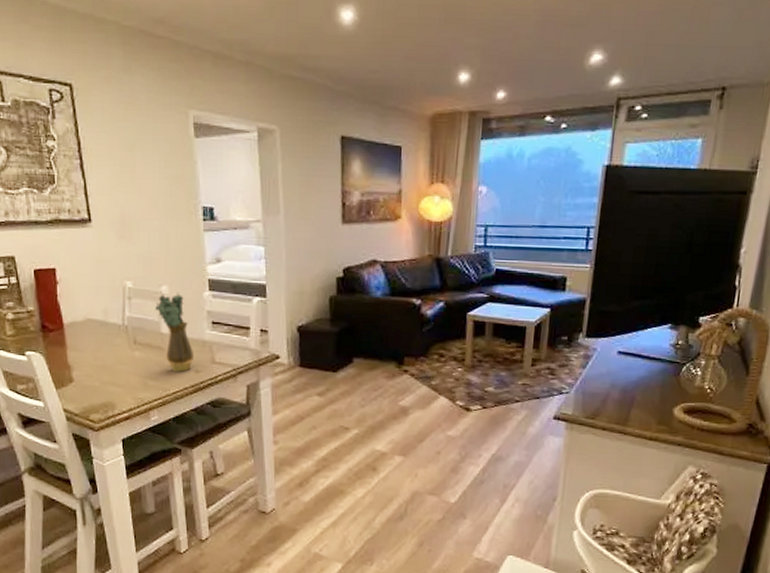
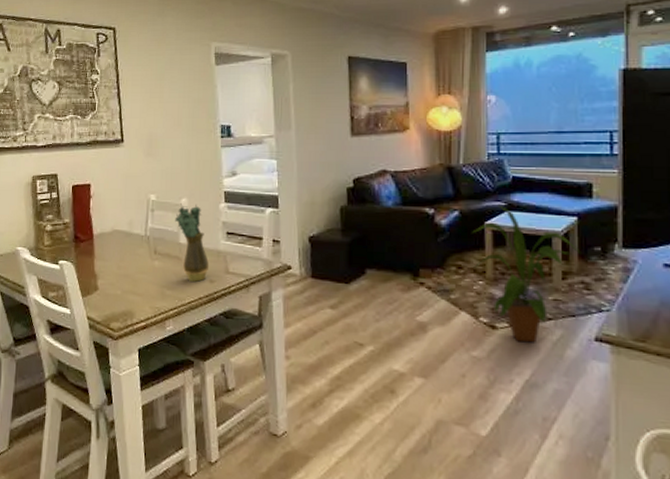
house plant: none [454,296,550,423] -> present [472,205,581,343]

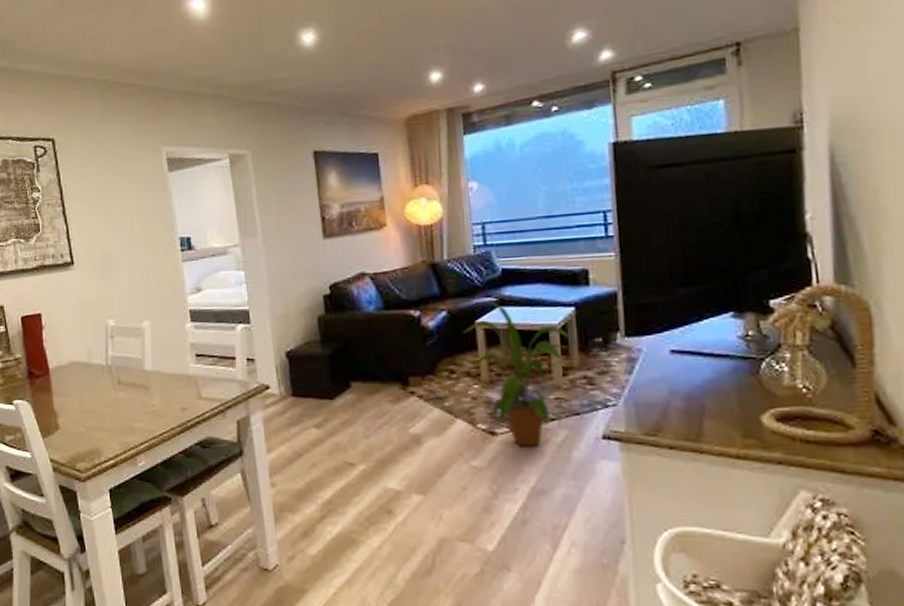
vase: present [175,203,210,282] -> none [138,326,180,411]

